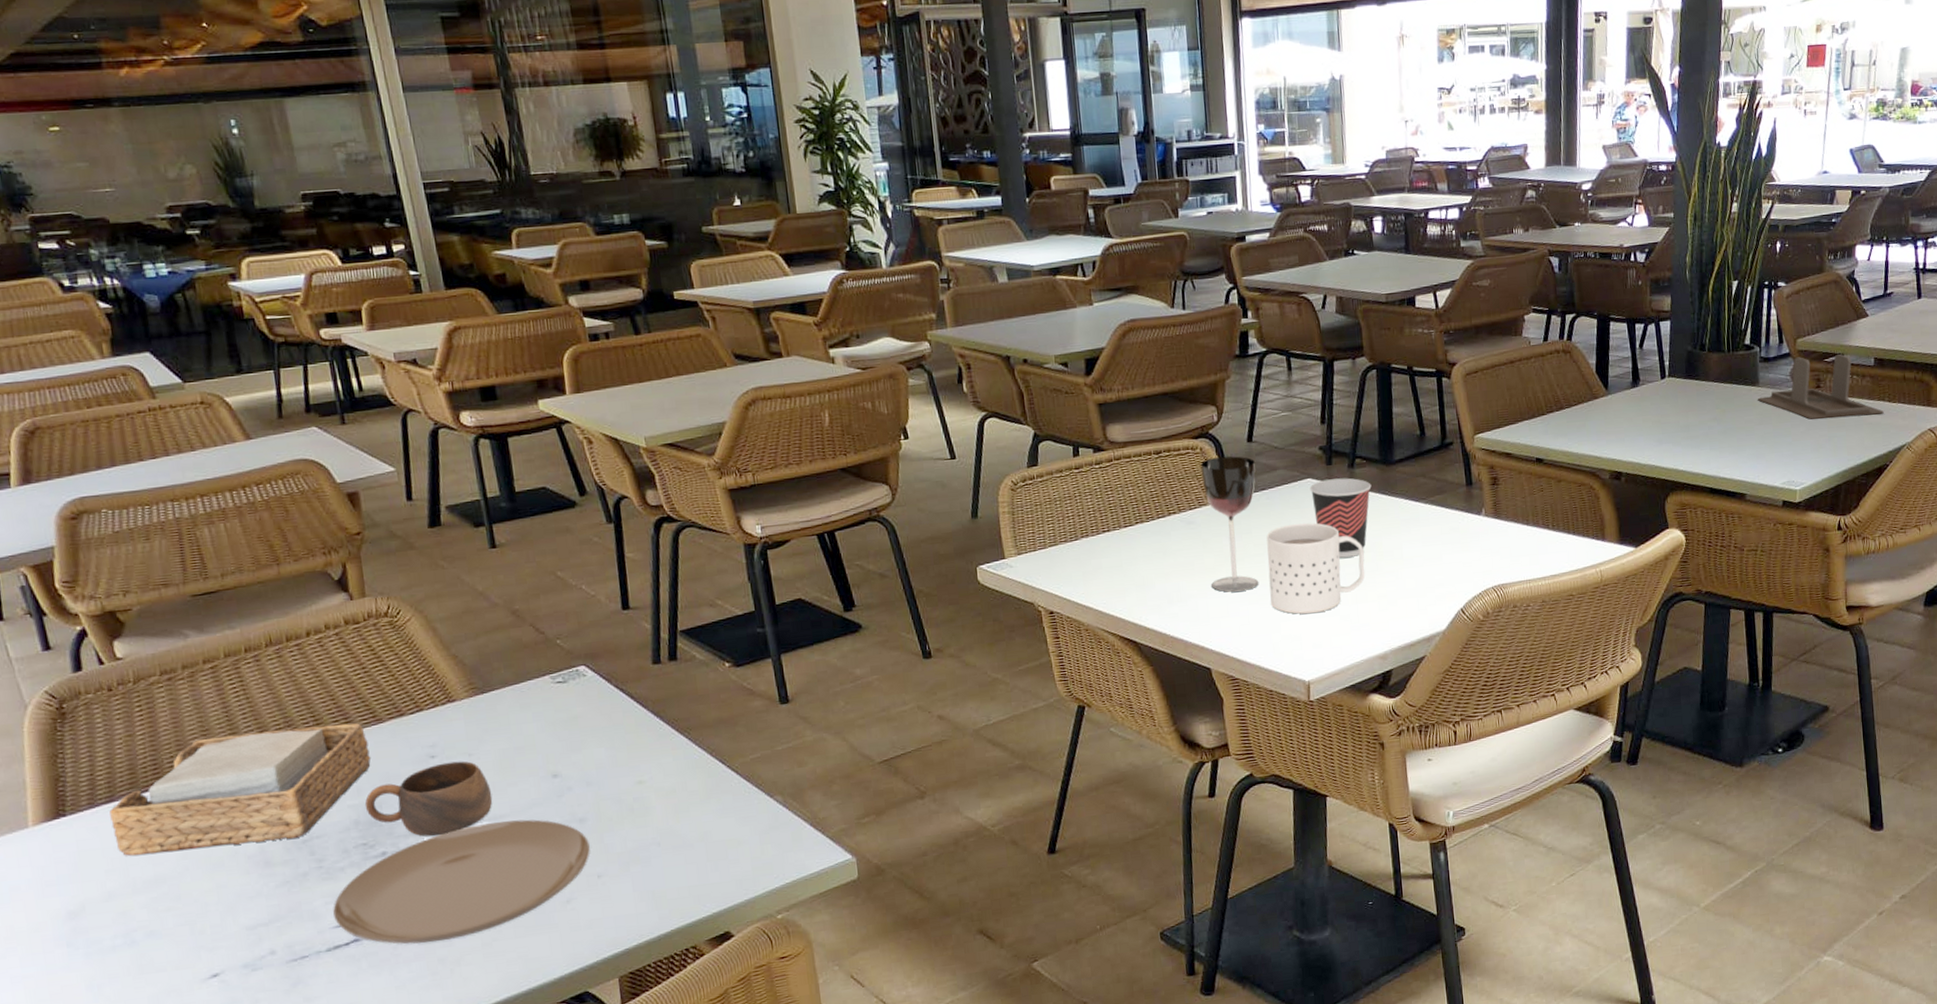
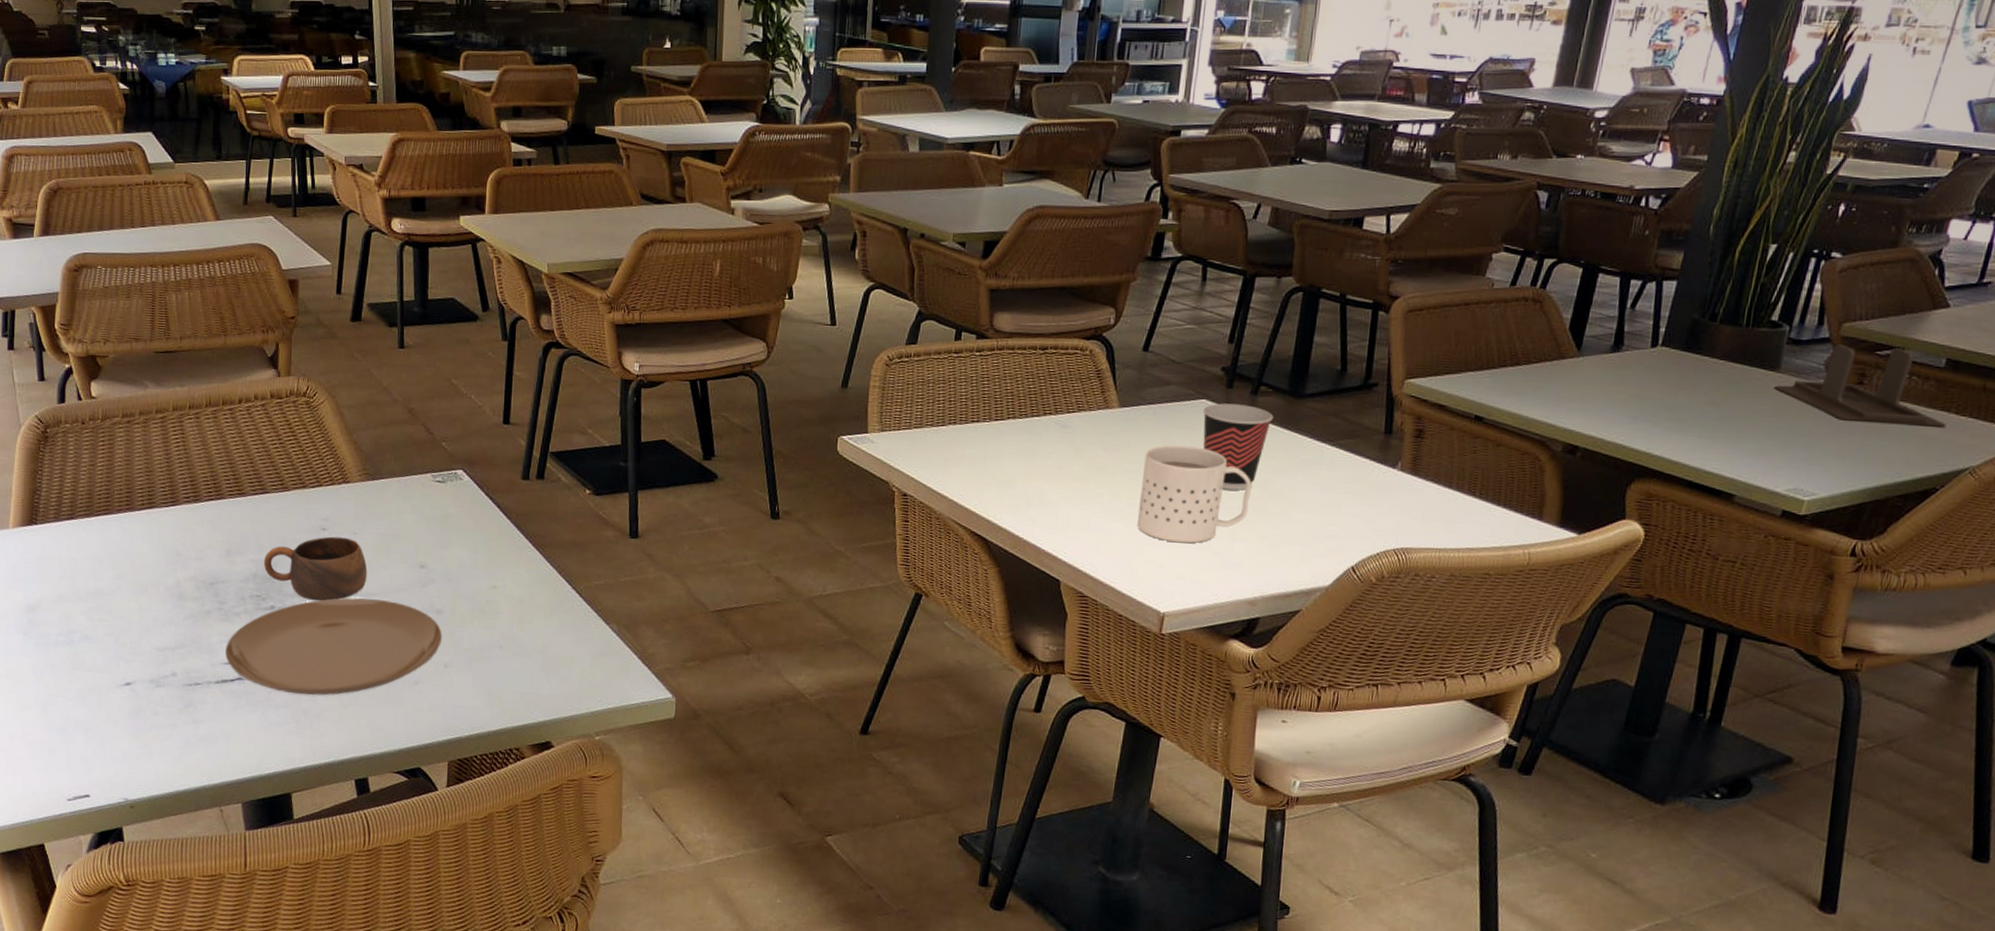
napkin holder: present [109,723,371,856] -> none [69,478,275,580]
wineglass: present [1200,456,1259,592] -> none [1076,362,1147,507]

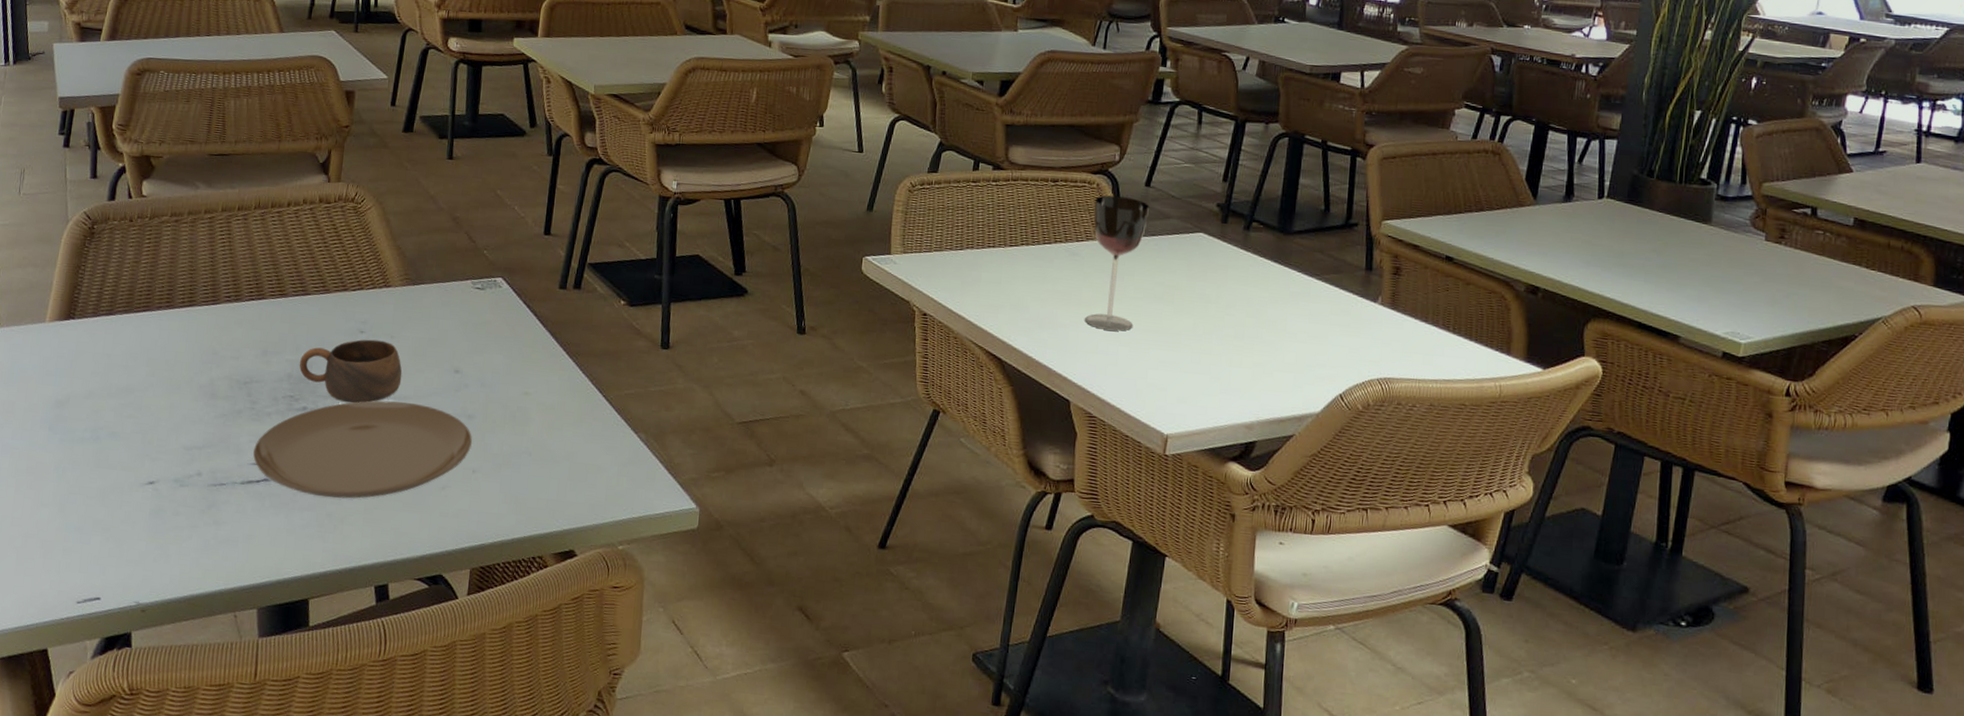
wineglass: none [1076,362,1147,507] -> present [1085,195,1149,331]
mug: present [1137,444,1252,544] -> none [1142,274,1246,368]
cup: present [1203,403,1274,490] -> none [1200,237,1265,319]
napkin holder: present [1773,344,1946,427] -> none [1707,202,1859,280]

